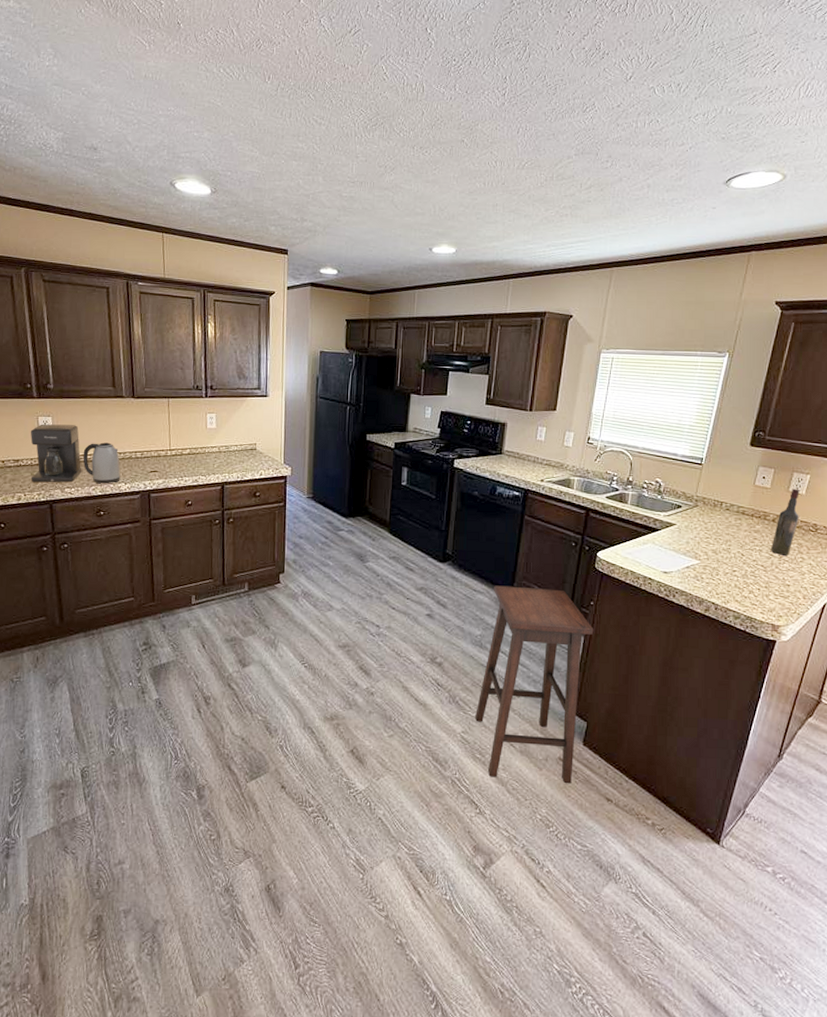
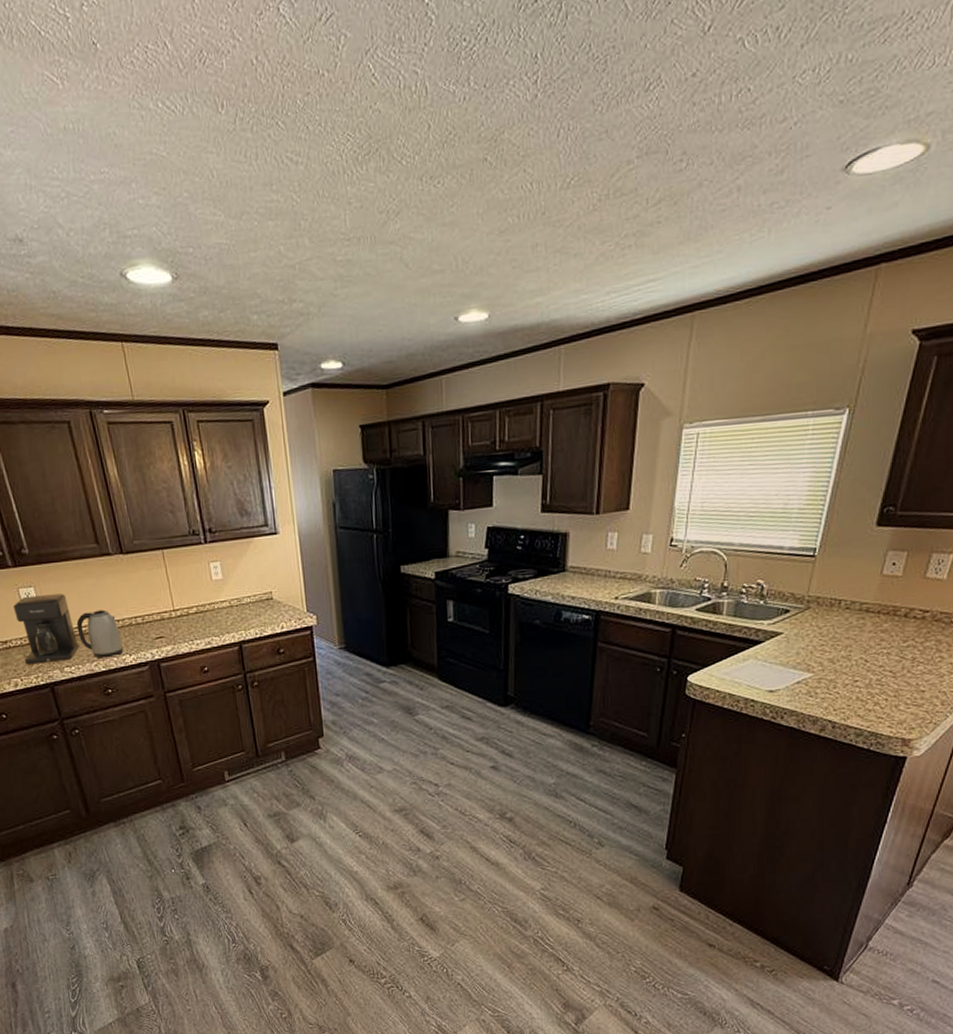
bar stool: present [475,585,594,783] -> none [555,723,687,933]
wine bottle: present [770,488,799,555] -> none [901,573,939,657]

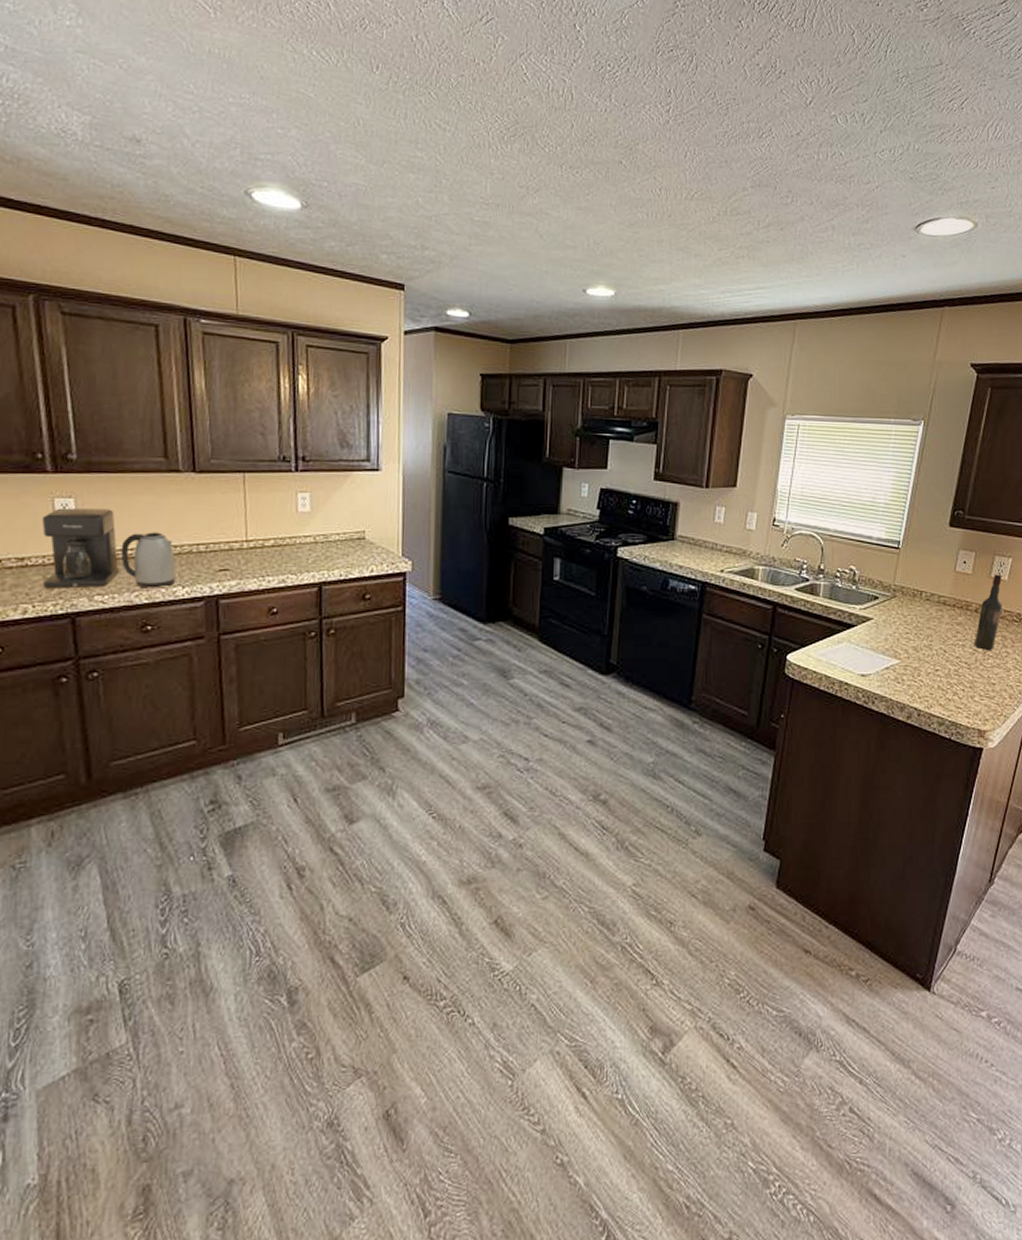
wine bottle: none [901,573,939,657] -> present [973,574,1002,650]

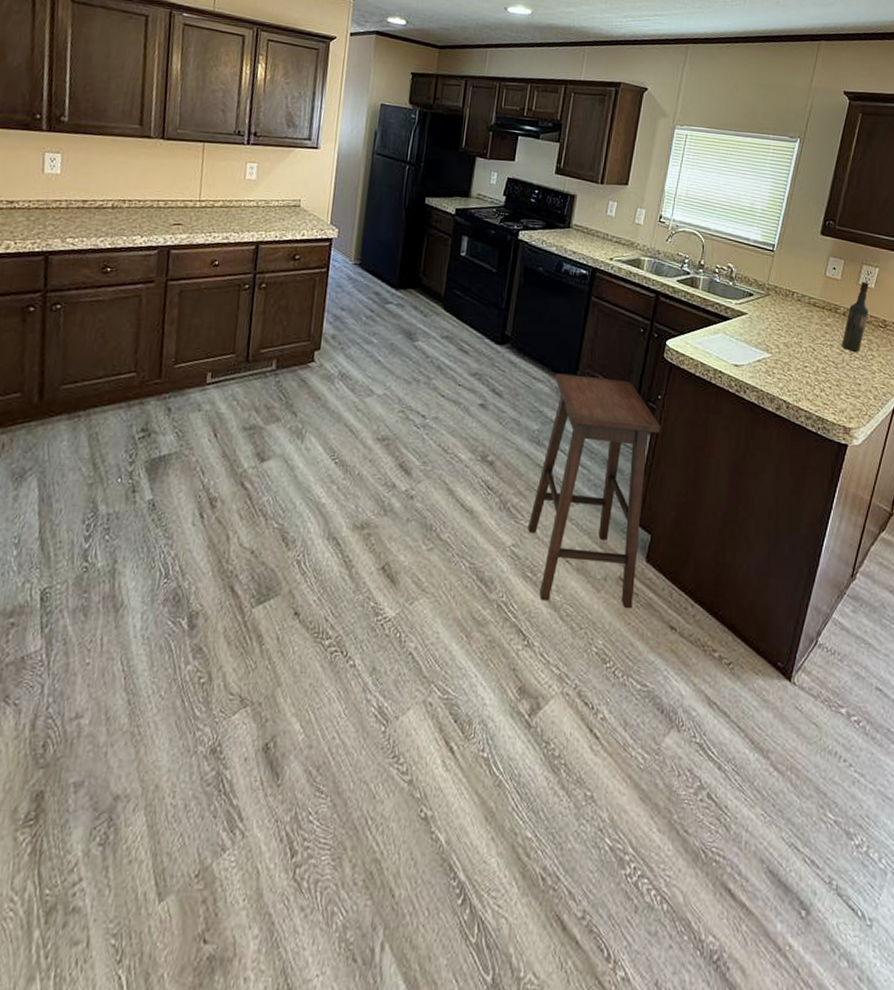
coffee maker: present [41,508,120,589] -> none [25,161,93,232]
kettle: present [121,532,176,589] -> none [93,187,139,236]
bar stool: none [649,700,785,938] -> present [528,373,661,608]

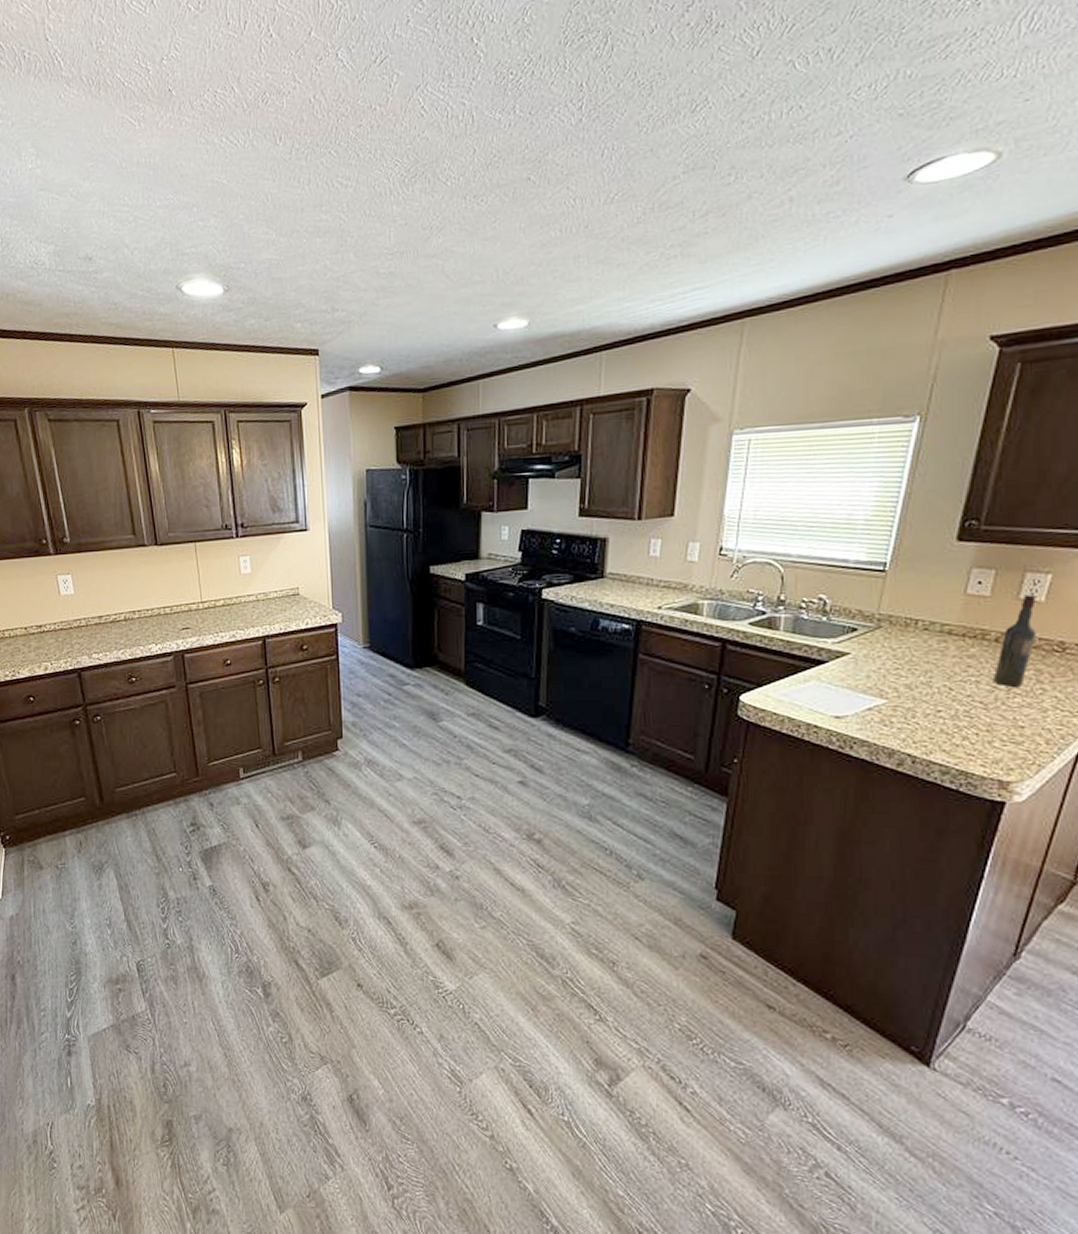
bar stool: present [528,373,661,608] -> none [588,743,740,986]

